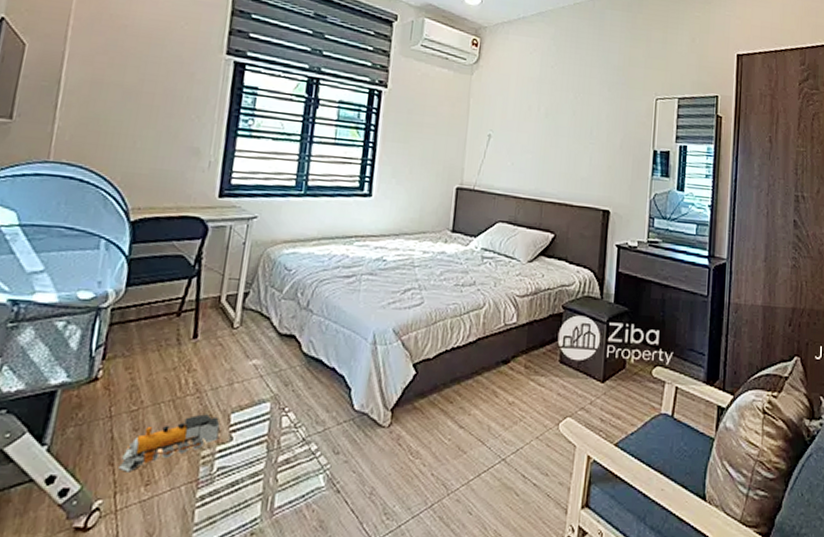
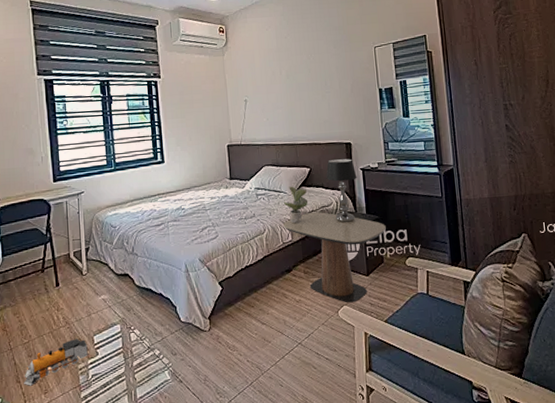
side table: none [509,291,635,415] -> present [283,212,386,303]
potted plant: none [513,253,546,302] -> present [283,186,309,224]
table lamp: none [572,227,610,310] -> present [326,158,357,223]

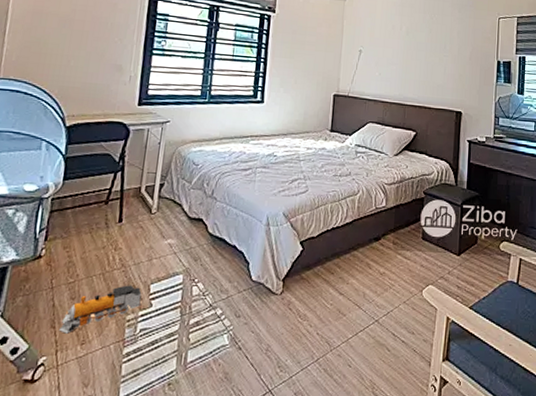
potted plant: present [283,186,309,224] -> none [382,148,409,189]
side table: present [283,212,386,303] -> none [379,179,485,283]
table lamp: present [326,158,357,223] -> none [431,125,463,195]

